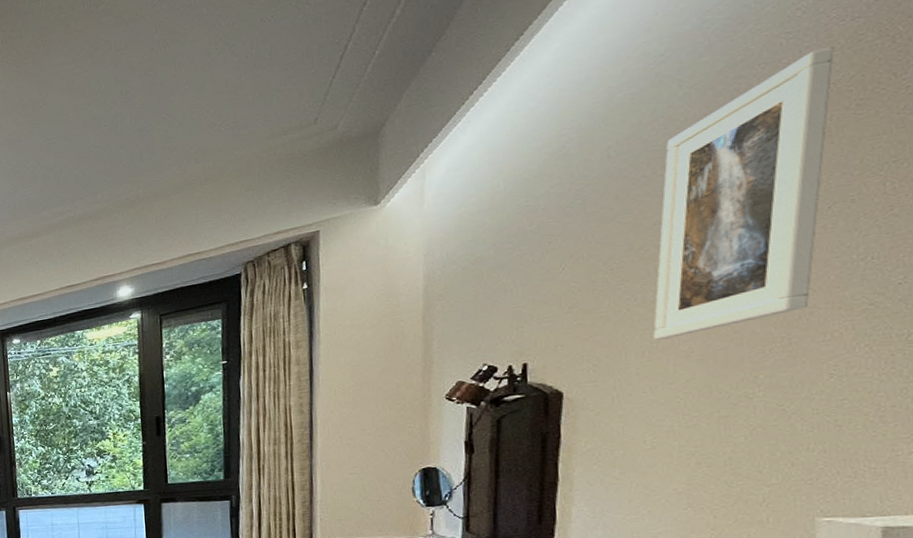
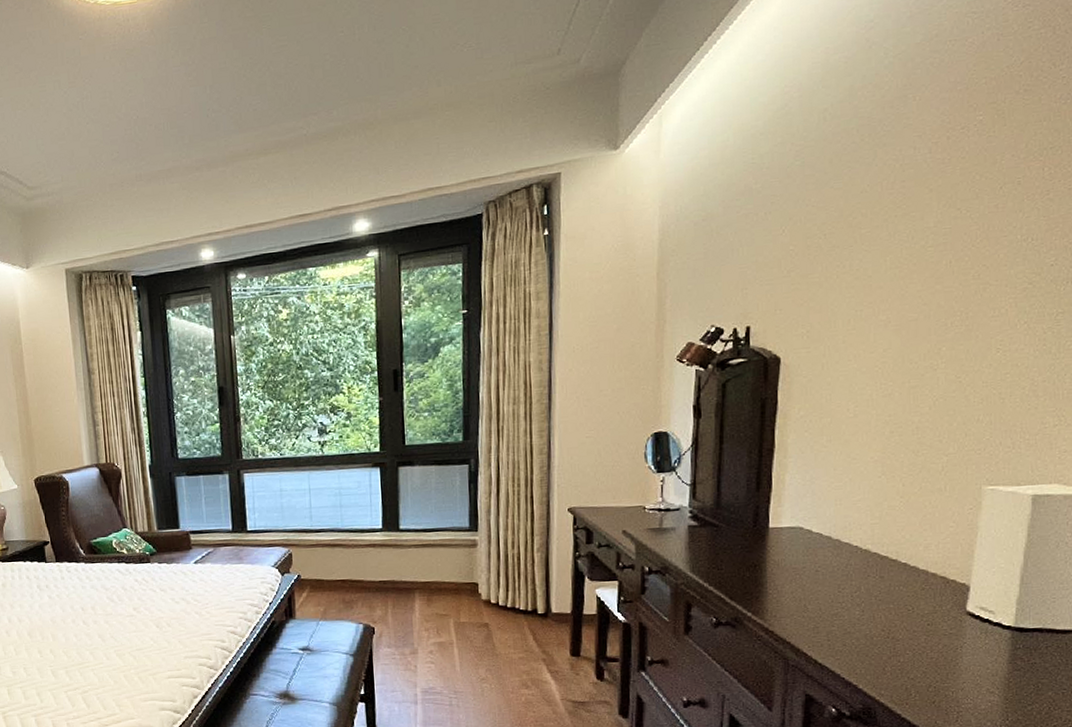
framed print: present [653,46,834,340] -> none [858,31,1009,308]

